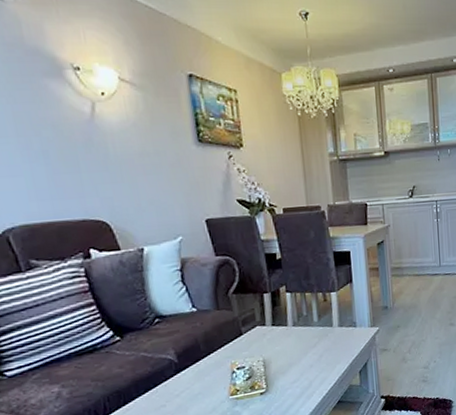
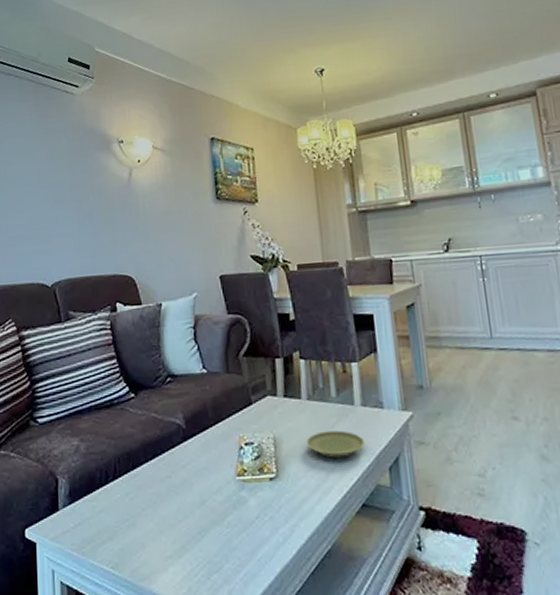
plate: none [292,347,341,370] -> present [306,430,365,458]

